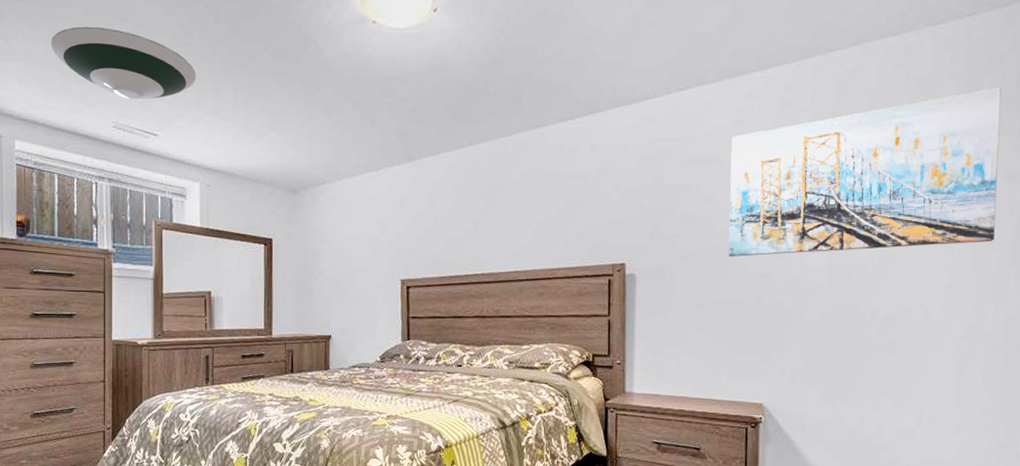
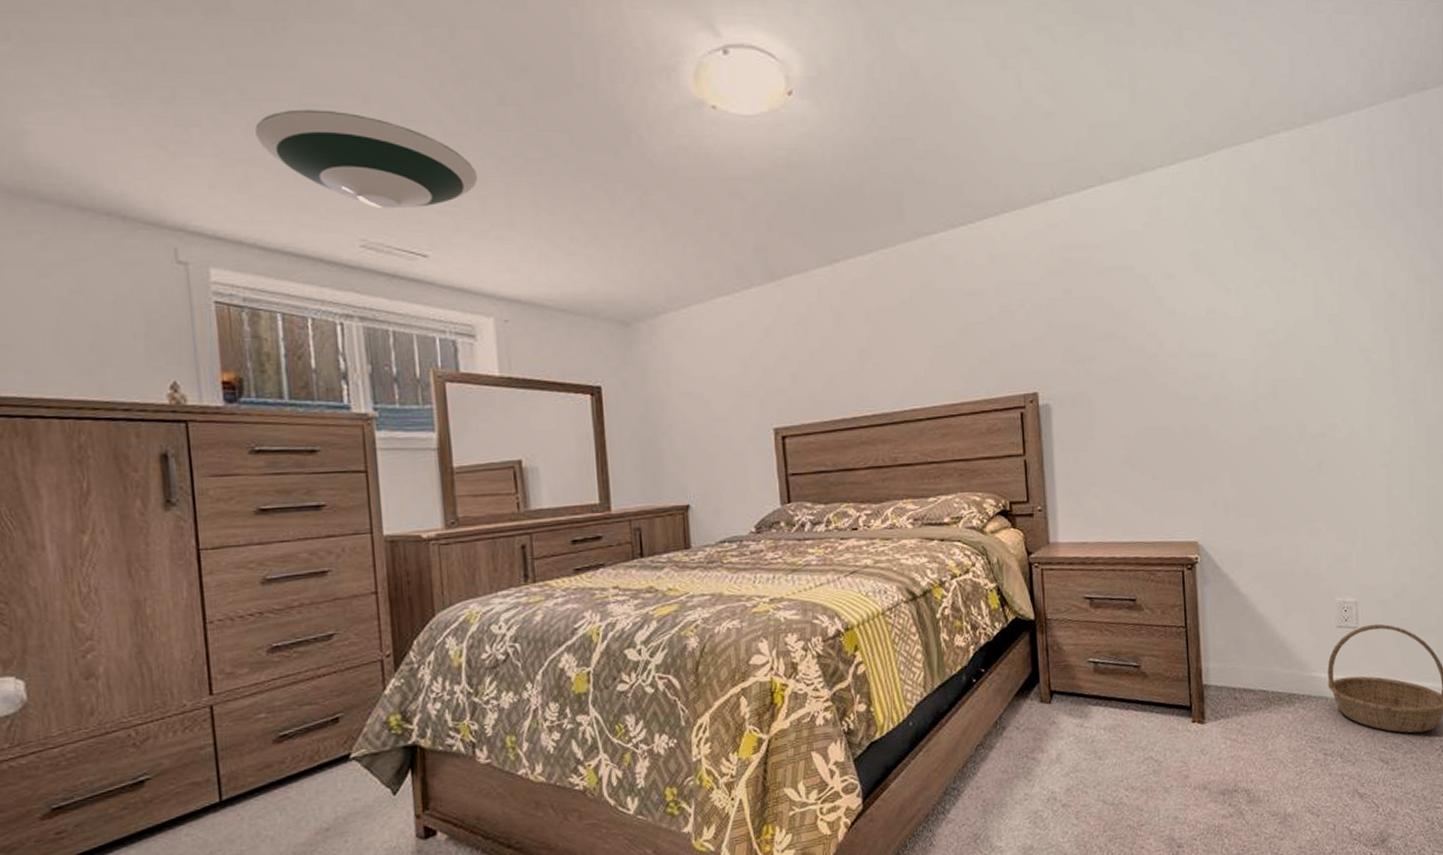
wall art: present [728,87,1001,257] -> none [1142,183,1409,378]

